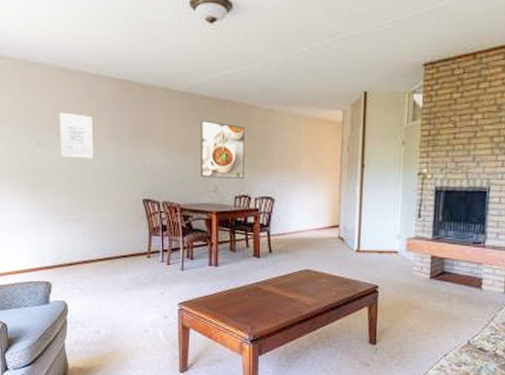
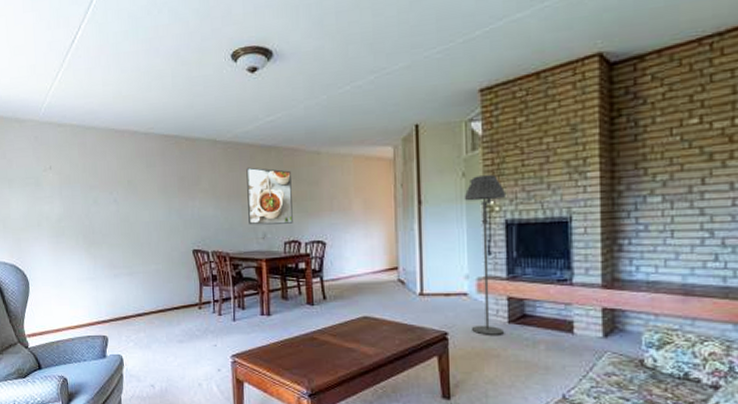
wall art: present [59,112,94,159] -> none [112,170,145,214]
floor lamp: none [399,145,439,289] -> present [464,175,507,335]

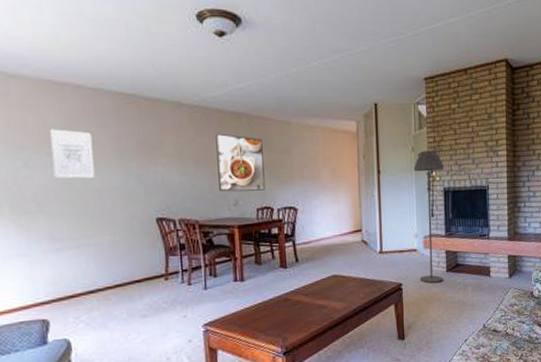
wall art: none [112,170,145,214] -> present [49,129,95,179]

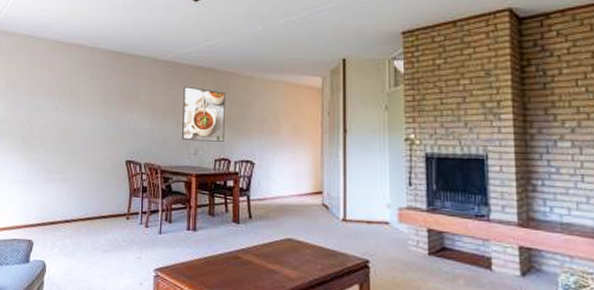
wall art: present [49,129,95,179] -> none [55,80,86,122]
floor lamp: present [413,151,445,283] -> none [386,110,427,267]

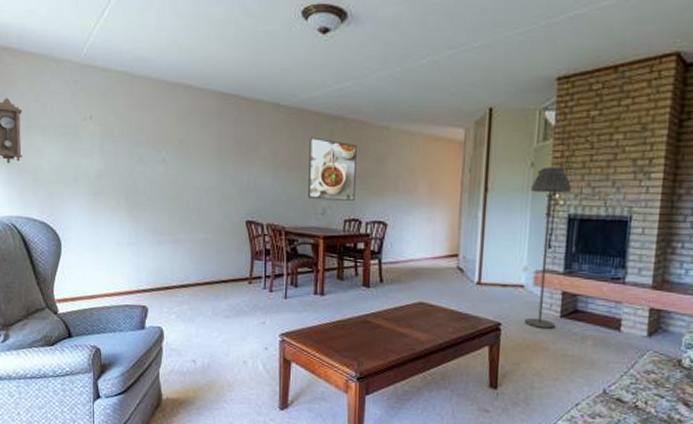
floor lamp: none [386,110,427,267] -> present [525,167,573,329]

